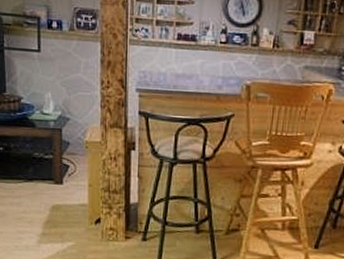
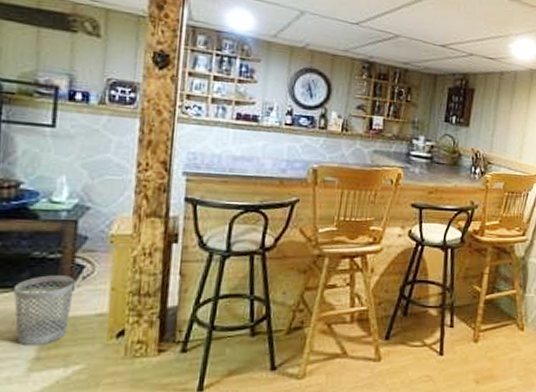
wastebasket: none [25,171,63,224] -> present [14,275,75,345]

